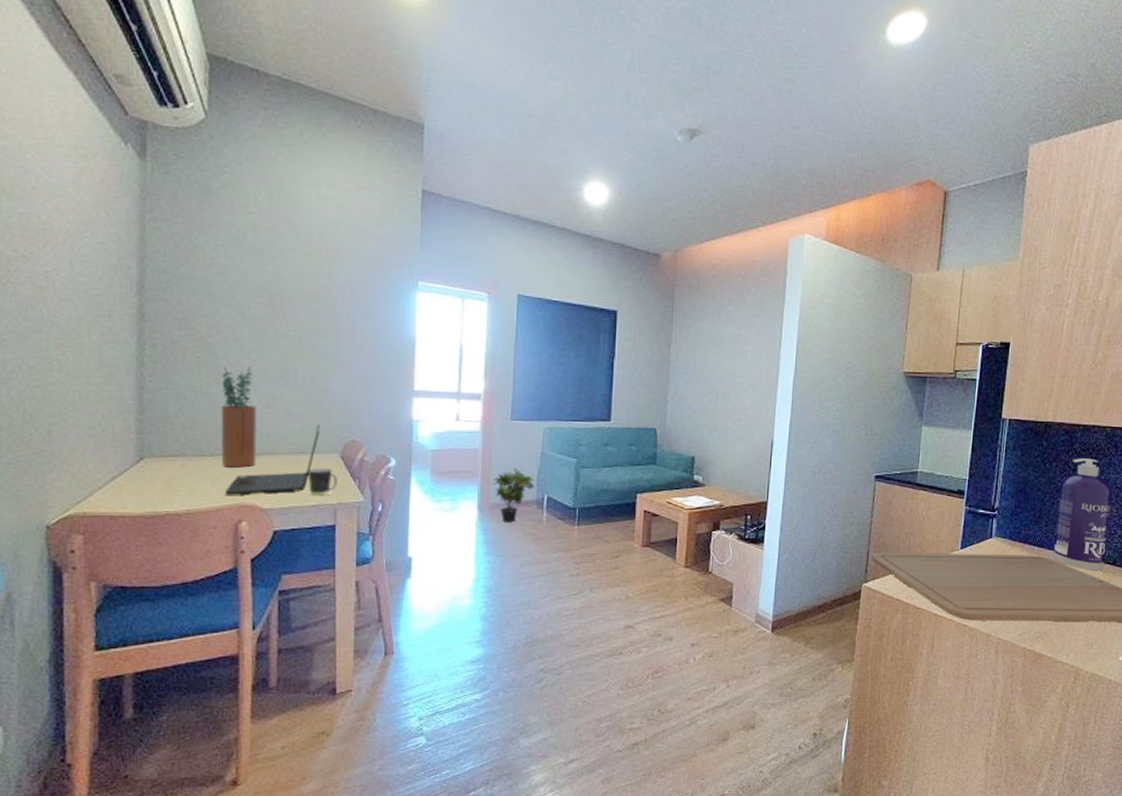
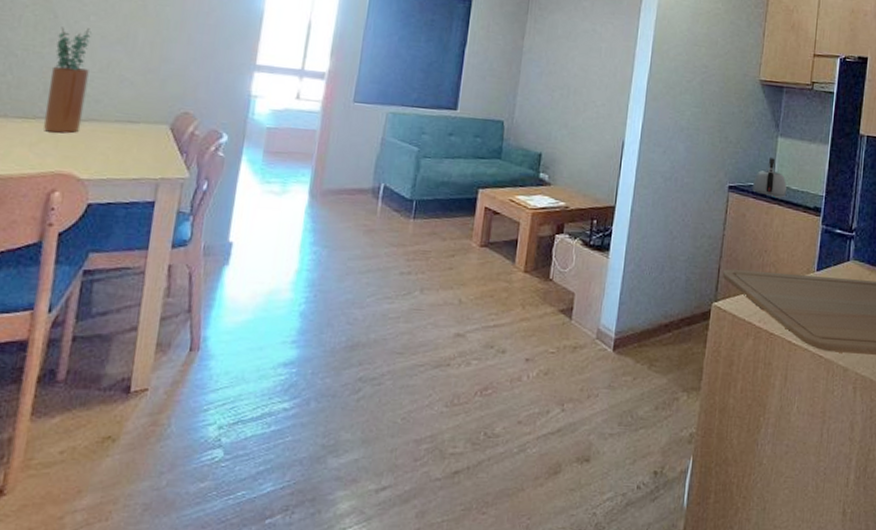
laptop: present [224,424,319,496] -> none [41,93,153,164]
mug: present [309,468,337,495] -> none [132,139,164,168]
potted plant: present [492,468,535,523] -> none [327,153,372,211]
kettle: none [897,446,932,484] -> present [751,158,787,198]

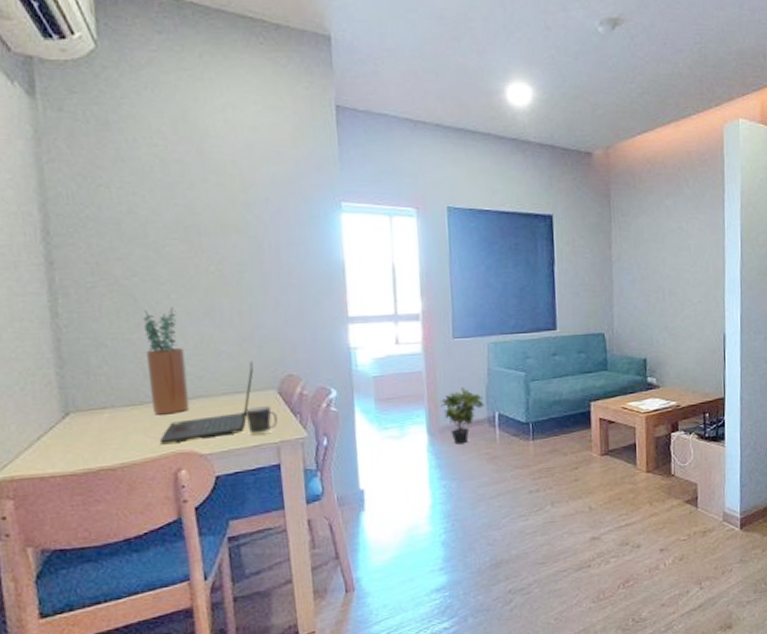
laptop: none [41,93,153,164] -> present [159,361,254,445]
mug: none [132,139,164,168] -> present [246,406,278,435]
potted plant: none [327,153,372,211] -> present [439,387,484,444]

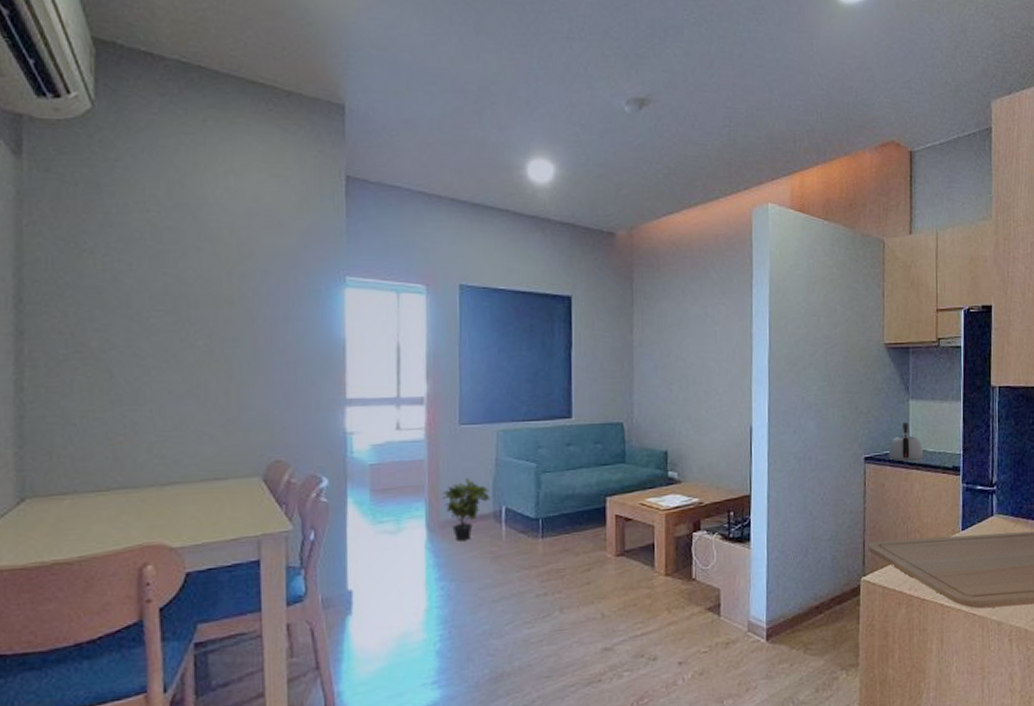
vase: present [143,307,190,415] -> none [118,384,163,503]
laptop: present [159,361,254,445] -> none [125,445,237,536]
mug: present [246,406,278,435] -> none [226,495,260,527]

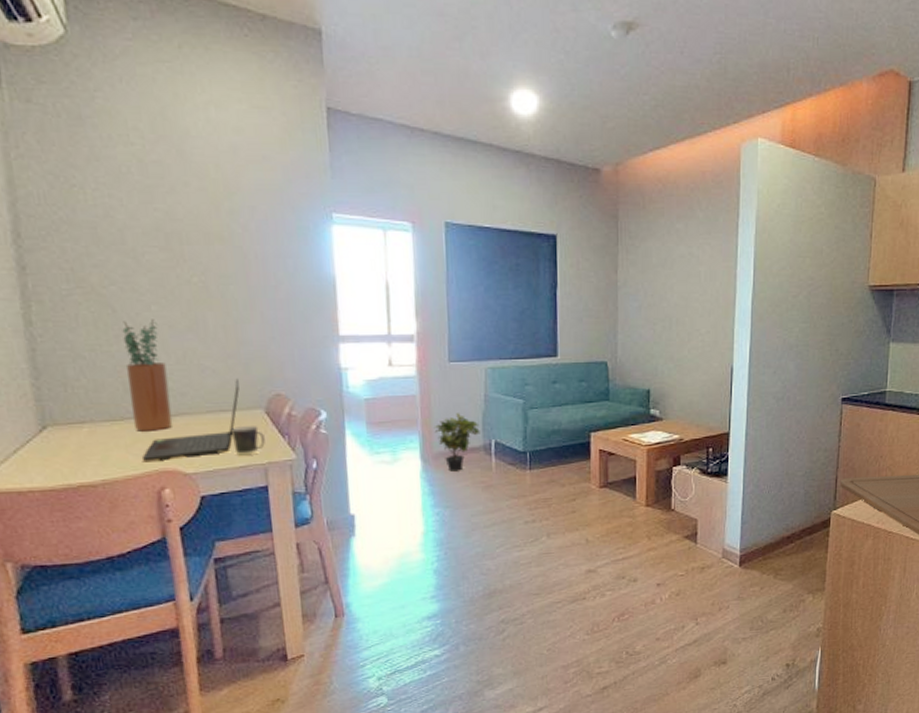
vase: none [118,384,163,503] -> present [122,319,173,432]
laptop: none [125,445,237,536] -> present [141,378,240,463]
mug: none [226,495,260,527] -> present [232,426,265,456]
kettle: present [888,422,924,463] -> none [865,365,901,404]

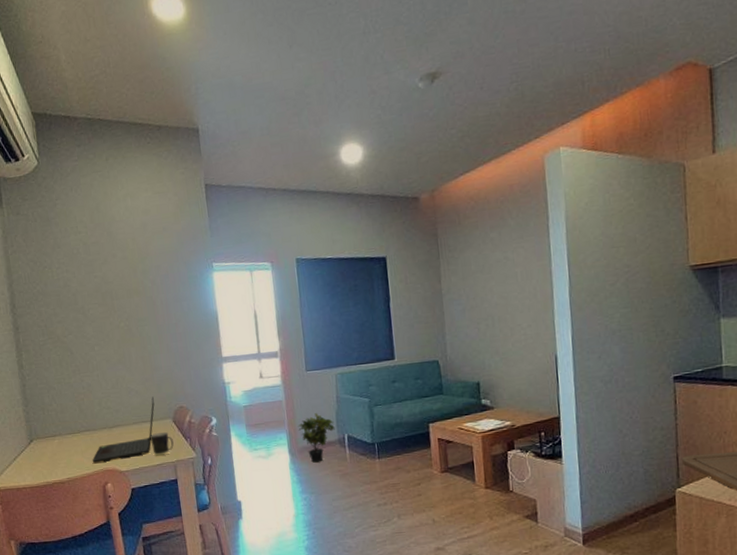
vase: present [122,319,173,432] -> none [77,356,112,441]

